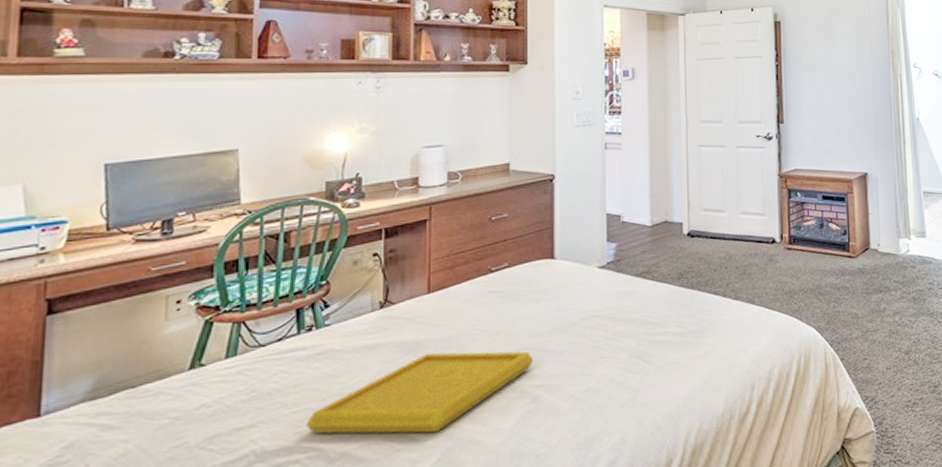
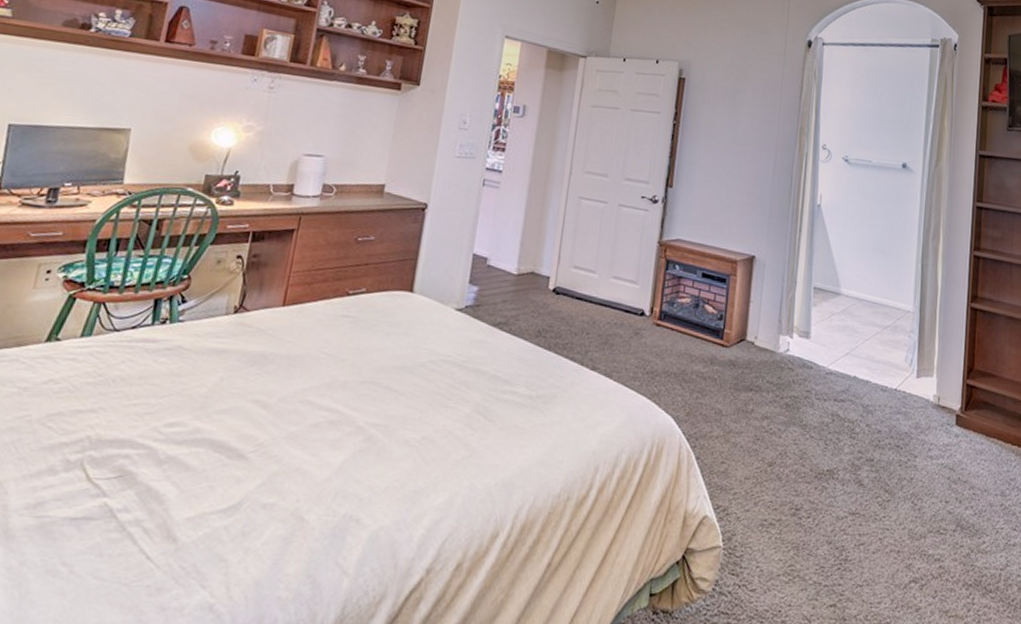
serving tray: present [305,351,533,434] -> none [142,368,375,454]

